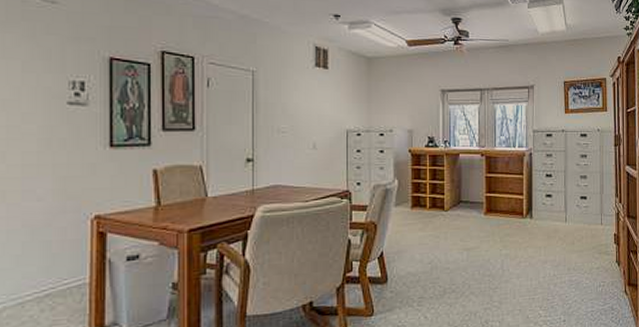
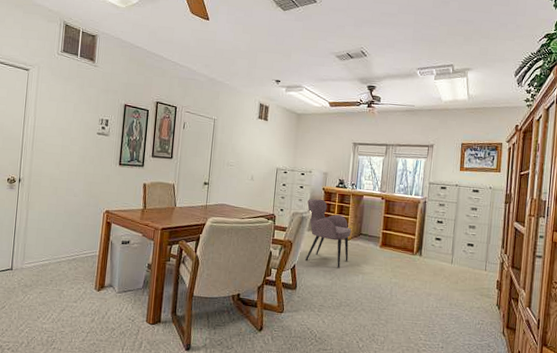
armchair: none [391,163,450,248] -> present [305,198,352,269]

